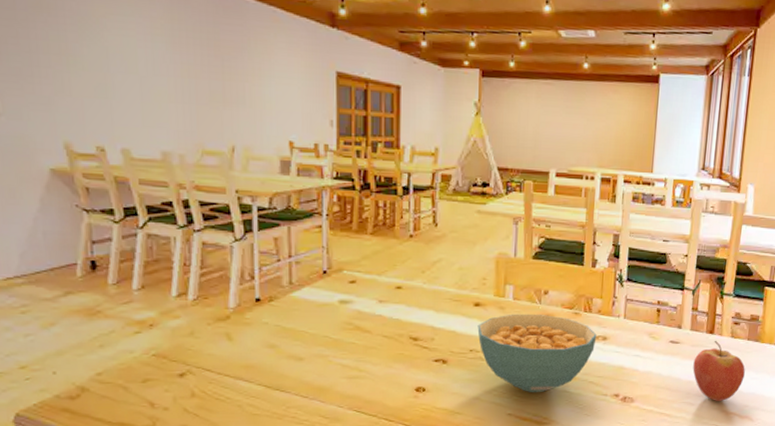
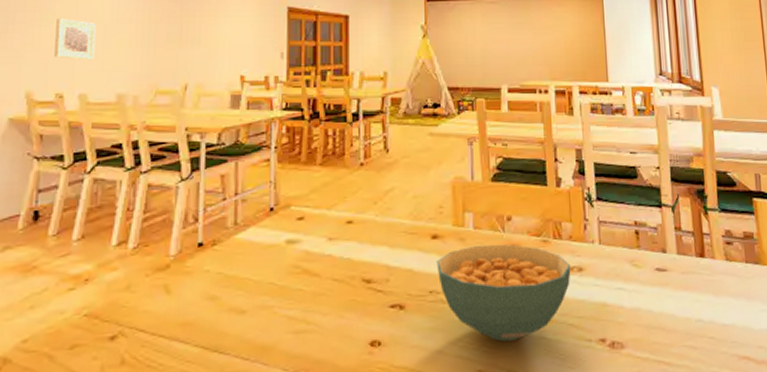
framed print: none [86,65,133,114] -> present [54,18,96,61]
fruit: present [693,340,745,401] -> none [687,264,751,343]

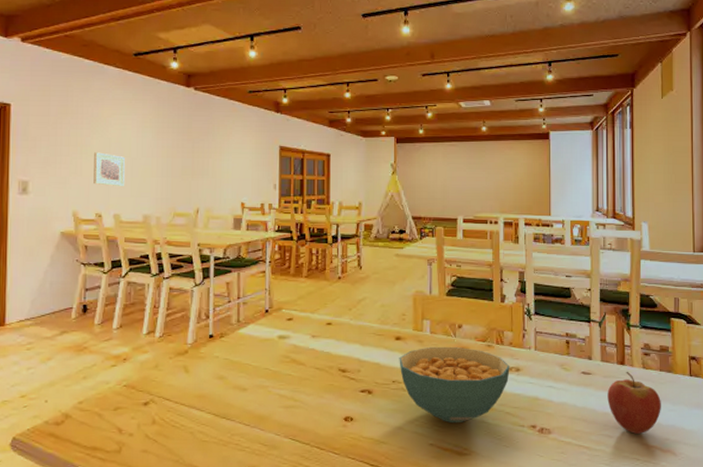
fruit: none [687,264,751,343] -> present [607,371,661,434]

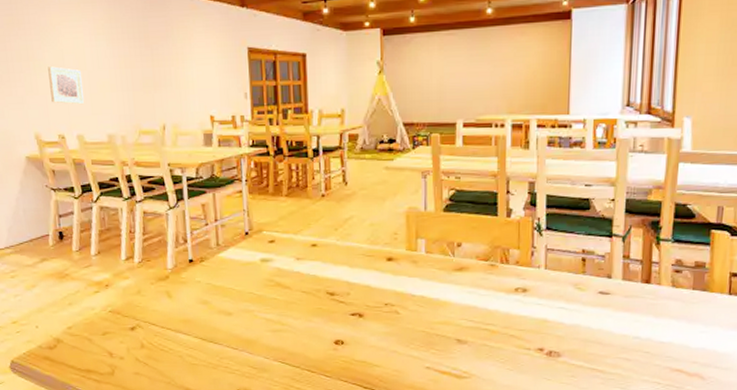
cereal bowl: present [399,346,510,424] -> none [391,266,516,347]
fruit: present [607,371,661,434] -> none [627,290,691,357]

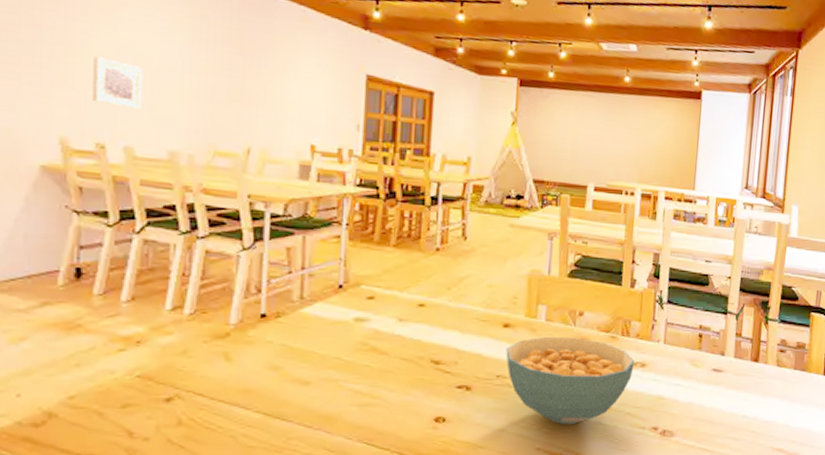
cereal bowl: none [391,266,516,347] -> present [506,336,635,425]

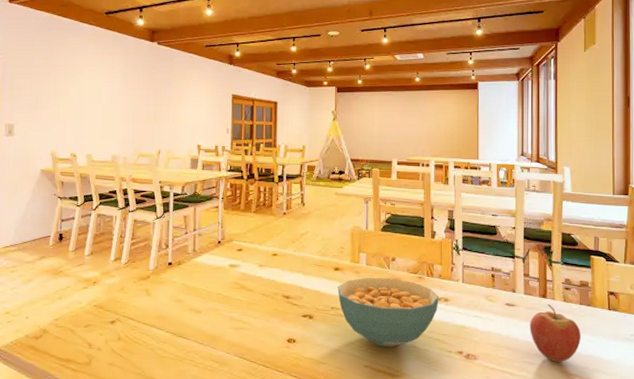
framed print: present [93,57,142,110] -> none [69,99,96,131]
fruit: none [736,369,792,436] -> present [530,304,581,362]

